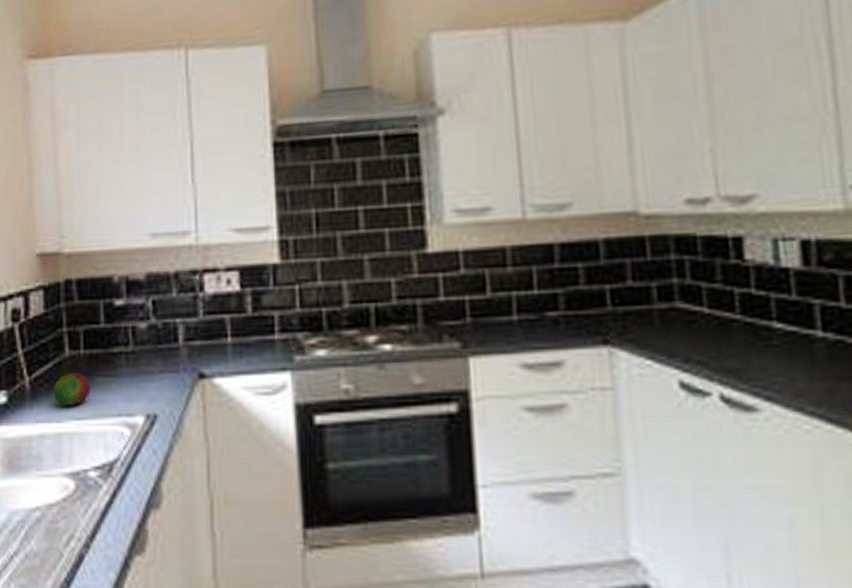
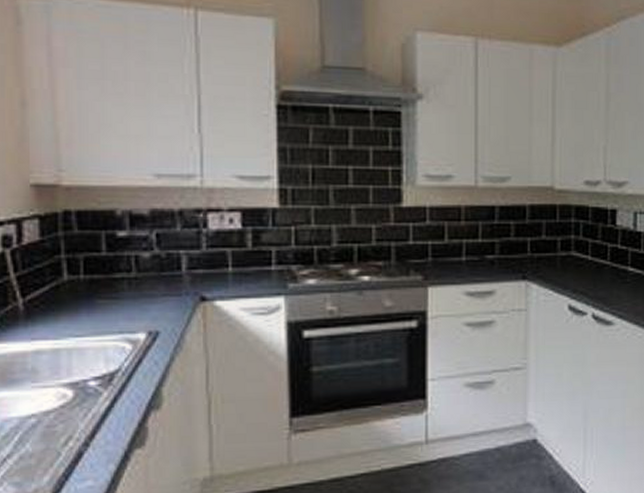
fruit: present [53,373,91,407] -> none [50,295,91,326]

